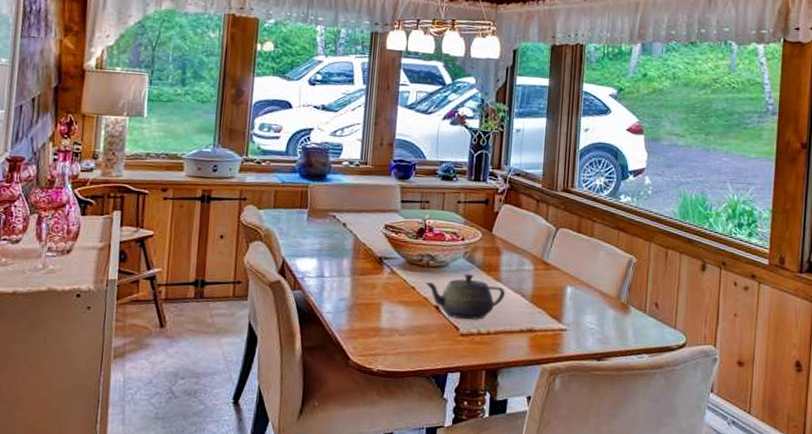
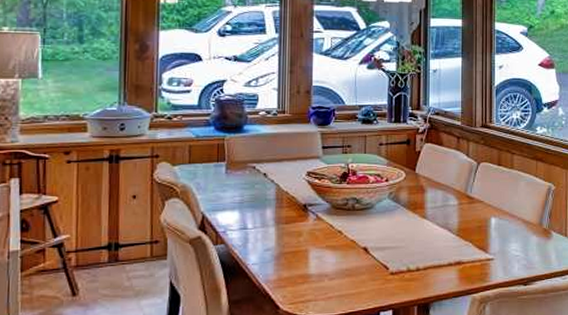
teapot: present [424,274,505,320] -> none [351,214,432,259]

